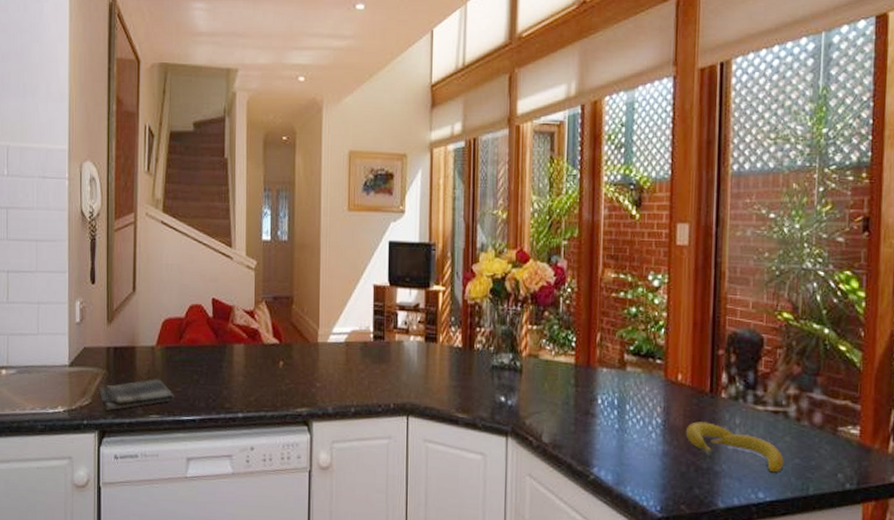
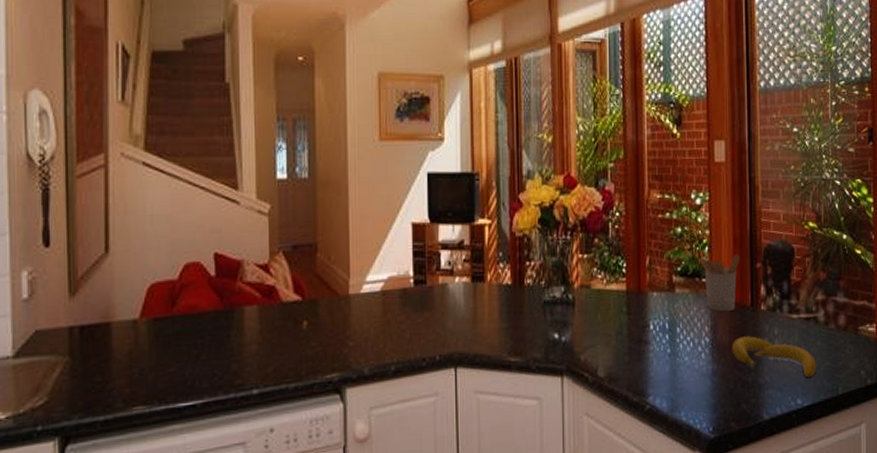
dish towel: present [99,379,175,411] -> none [59,360,167,409]
utensil holder: none [653,338,700,396] -> present [699,254,740,312]

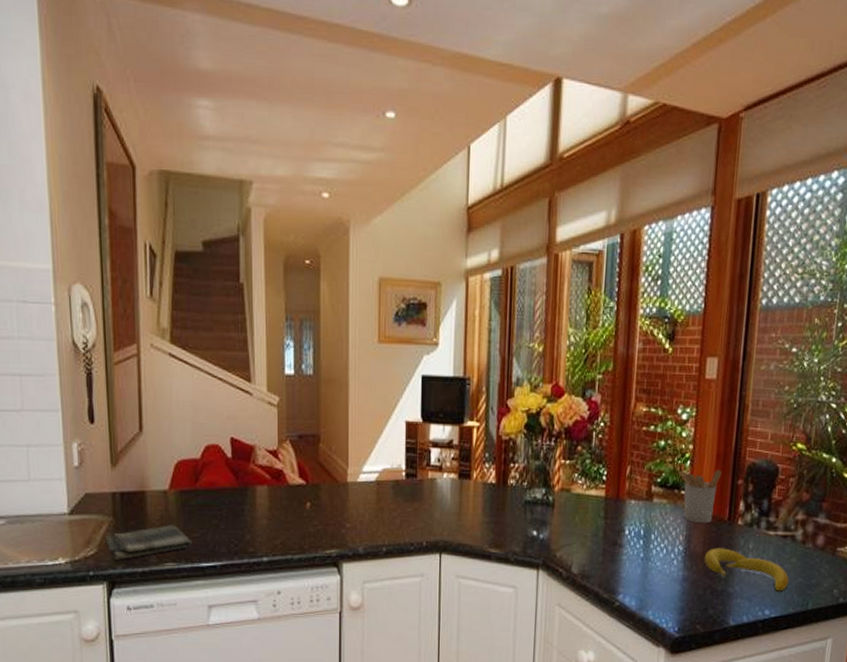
dish towel: none [59,360,167,409] -> present [105,525,192,560]

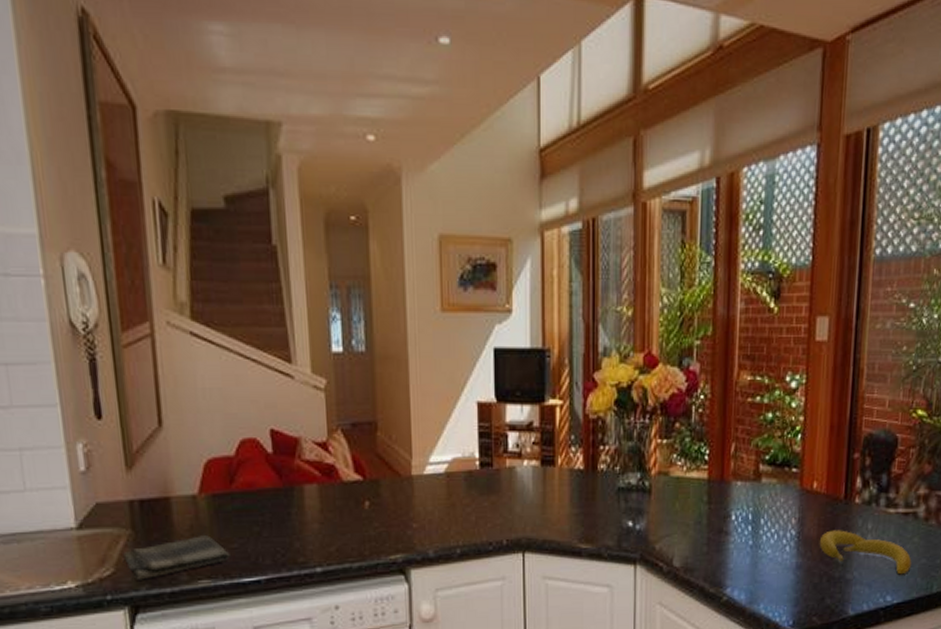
utensil holder: present [679,470,722,524] -> none [789,443,836,504]

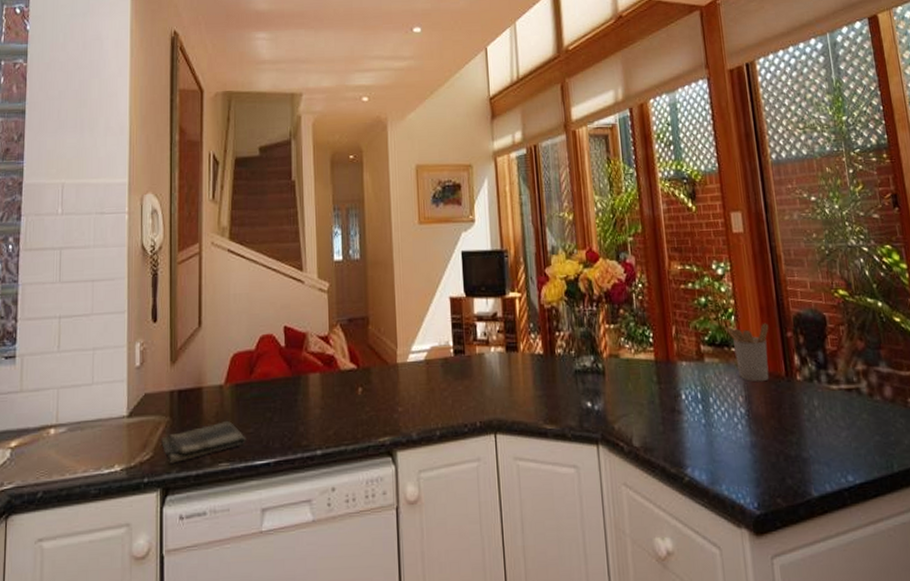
utensil holder: none [789,443,836,504] -> present [725,323,770,382]
banana: present [819,530,912,575] -> none [769,407,866,453]

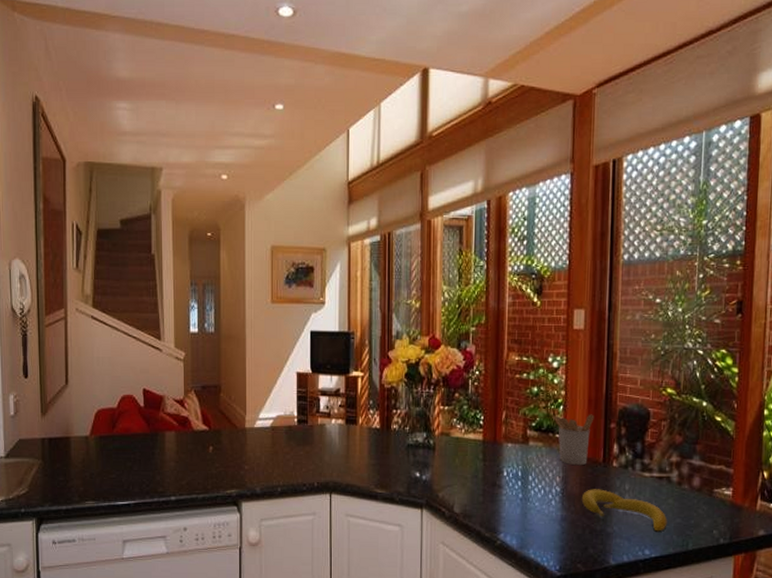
dish towel: present [161,421,247,464] -> none [35,467,110,499]
banana: none [769,407,866,453] -> present [581,489,668,532]

